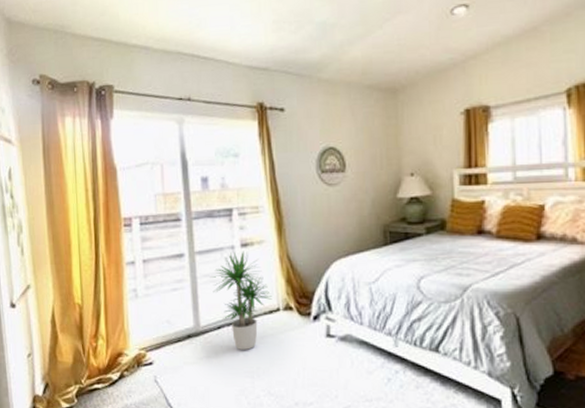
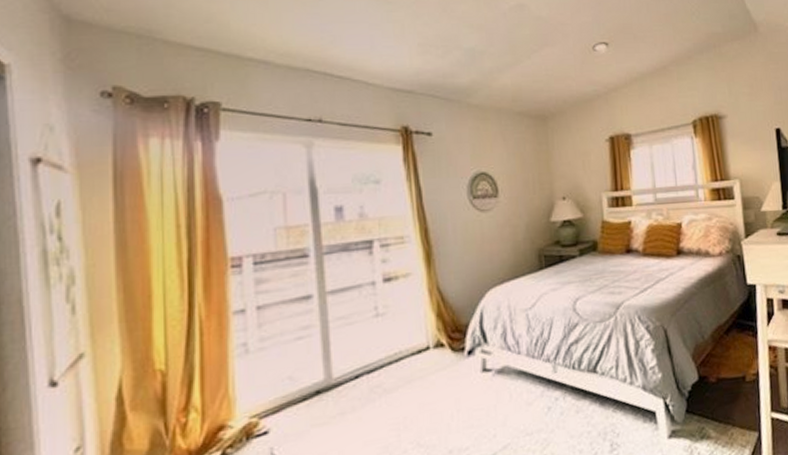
potted plant: present [211,251,272,350] -> none [346,286,421,400]

